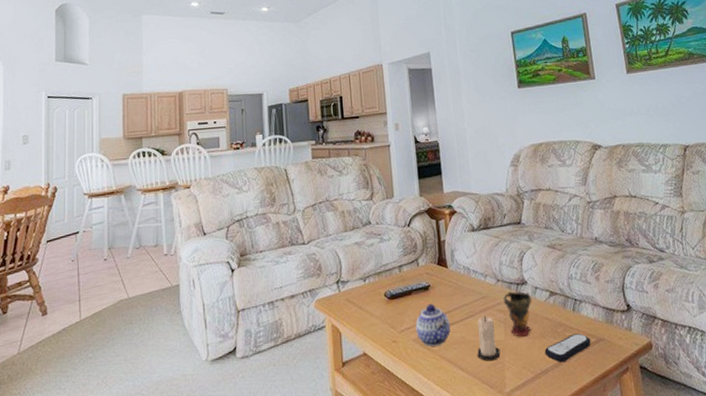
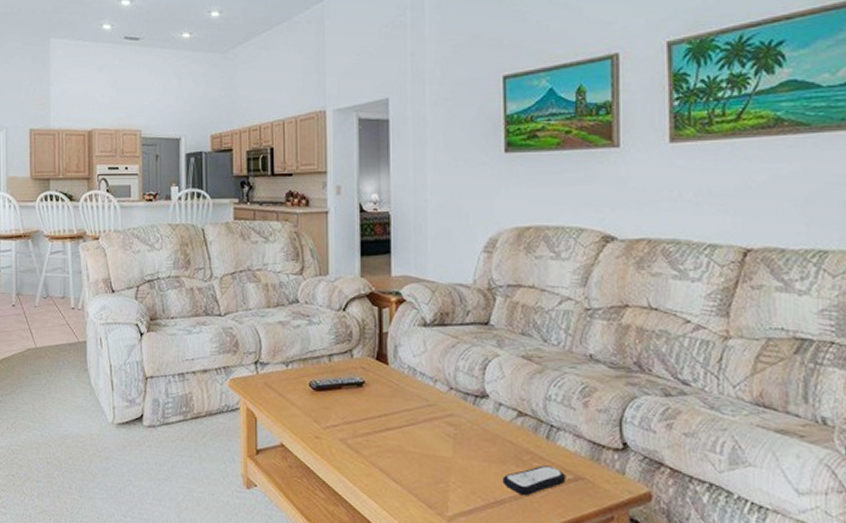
teapot: present [415,303,451,347] -> none [343,402,385,451]
candle: present [477,316,501,361] -> none [416,426,445,479]
cup: present [503,291,532,337] -> none [455,403,493,458]

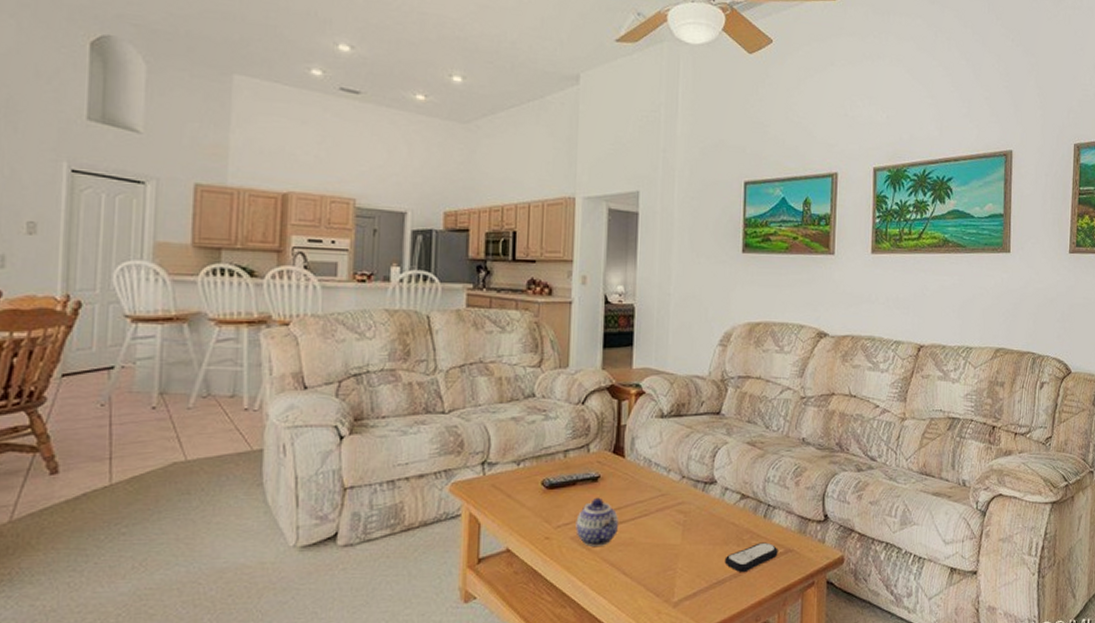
teapot: none [343,402,385,451] -> present [575,497,618,546]

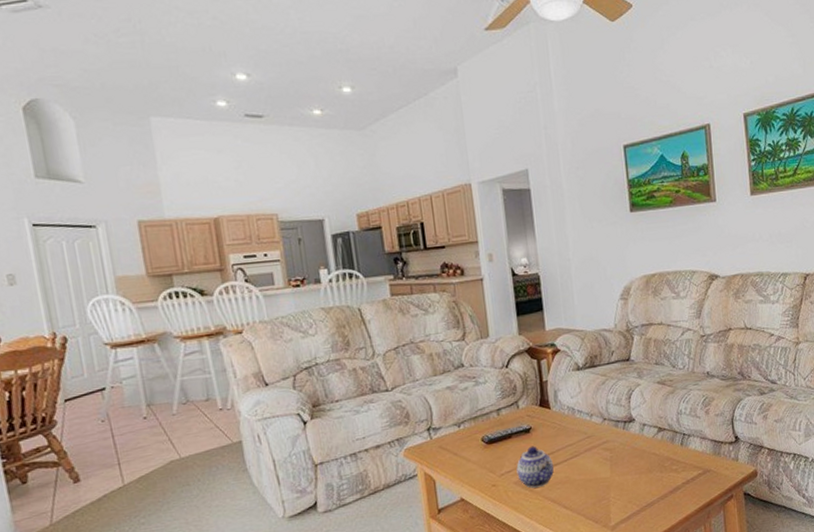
remote control: present [724,542,778,573] -> none [651,466,698,495]

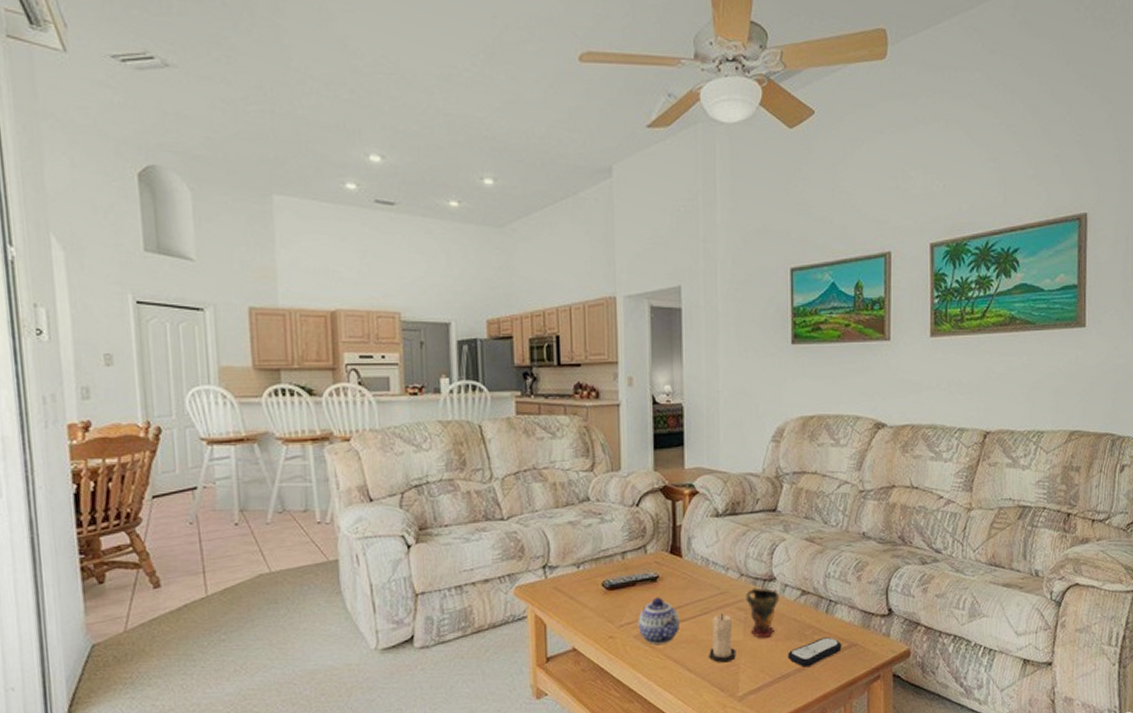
candle: none [581,455,606,498] -> present [709,613,736,663]
cup: none [609,429,640,473] -> present [746,588,780,638]
remote control: none [651,466,698,495] -> present [787,637,842,668]

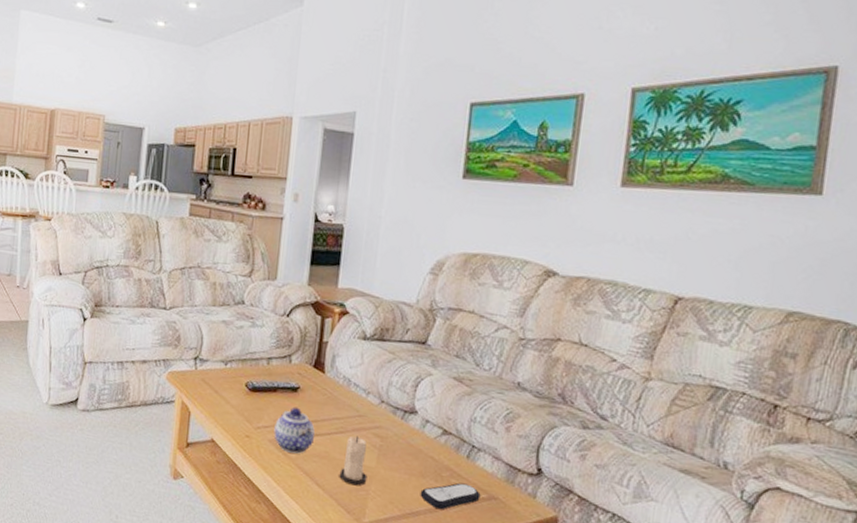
cup: present [746,588,780,638] -> none [383,417,420,470]

